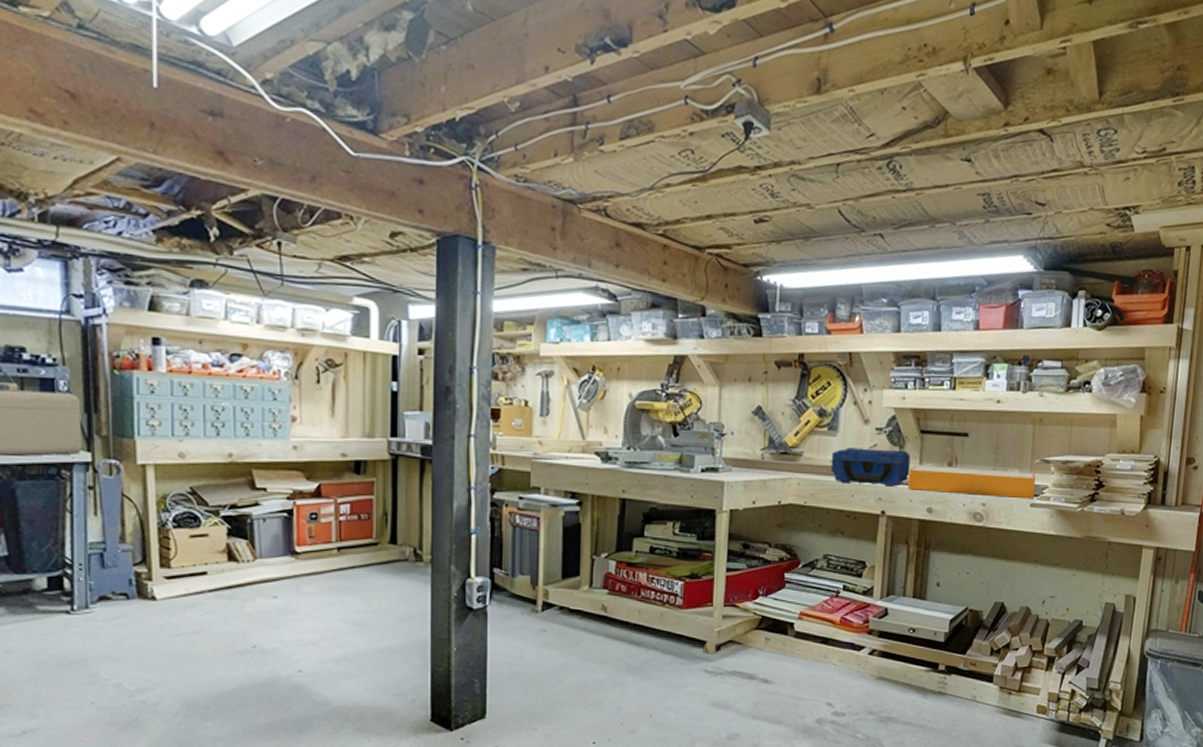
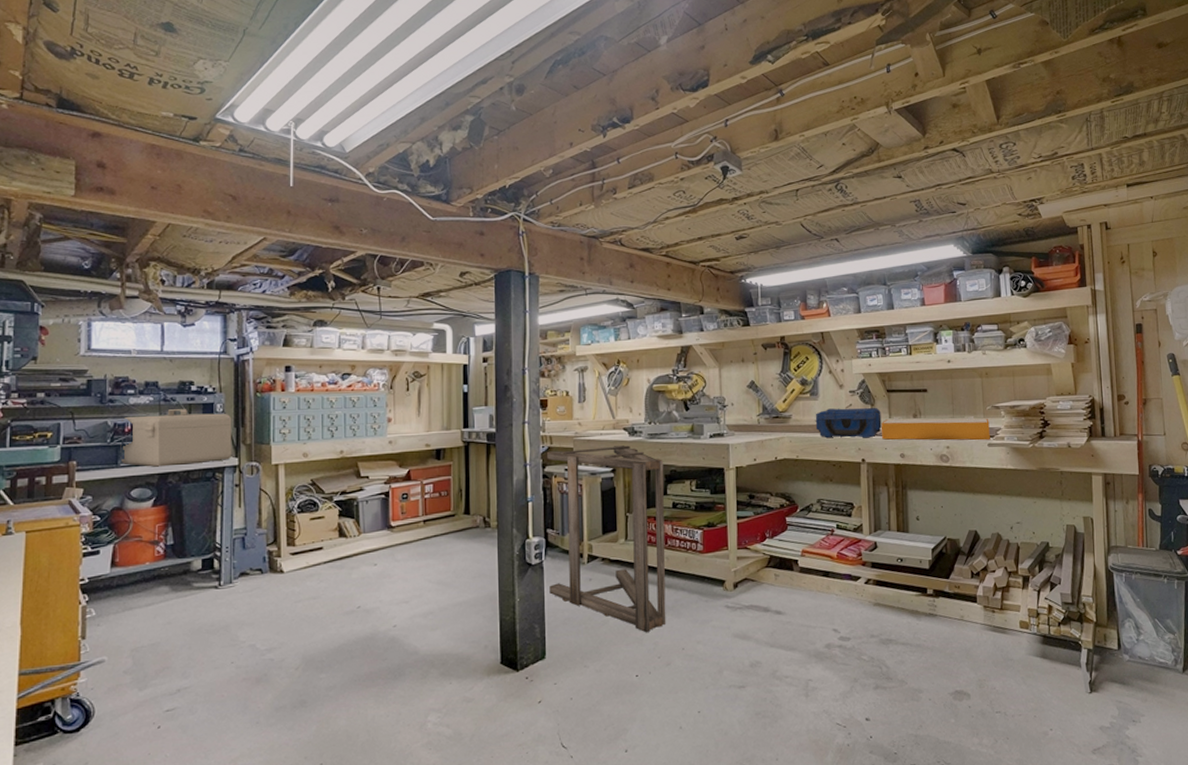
sawhorse: none [494,473,643,696] -> present [546,445,666,633]

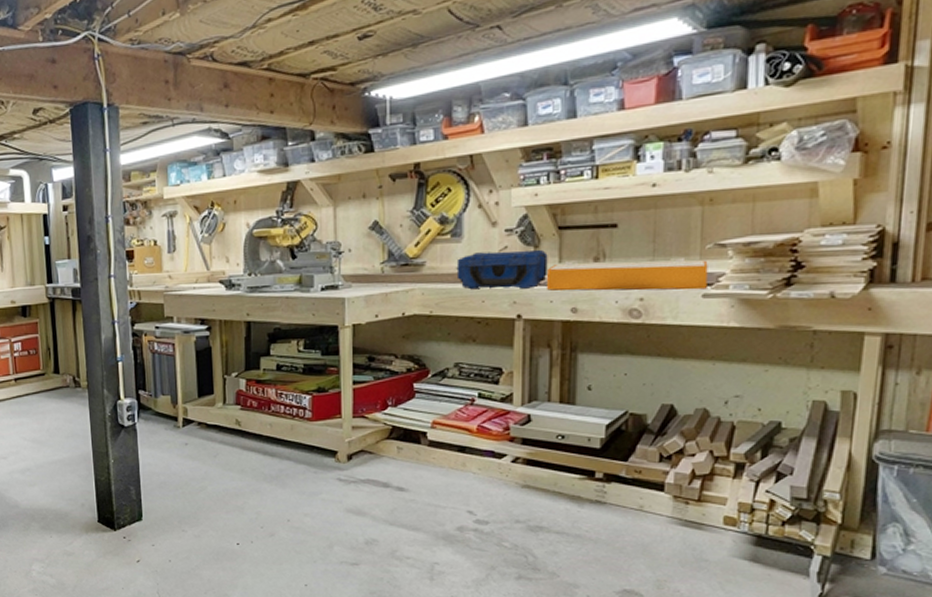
sawhorse: present [546,445,666,633] -> none [135,300,270,502]

